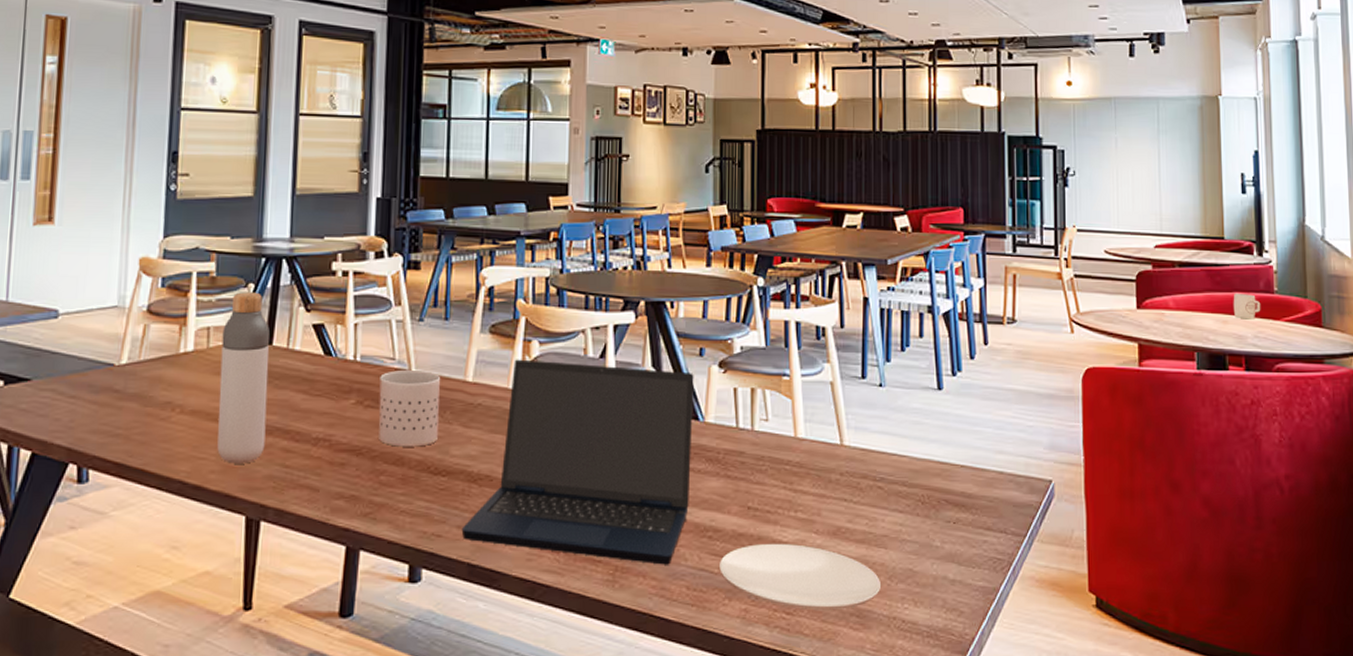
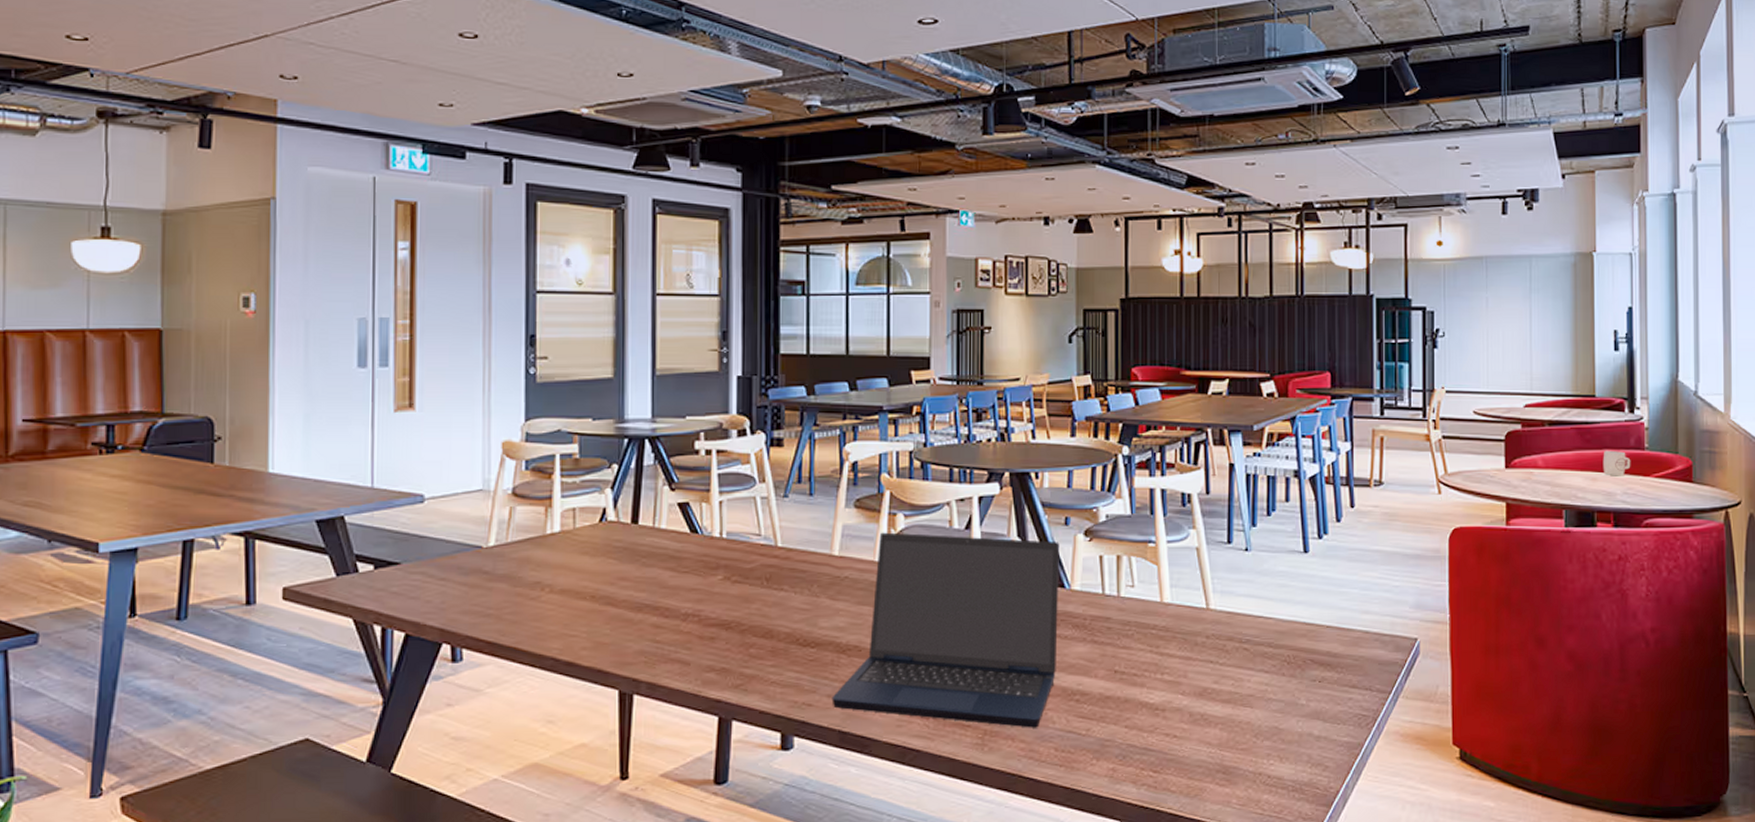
bottle: present [217,292,270,464] -> none [587,473,636,640]
mug: present [378,370,441,447] -> none [746,546,808,620]
plate: present [719,543,882,610] -> none [1087,704,1248,768]

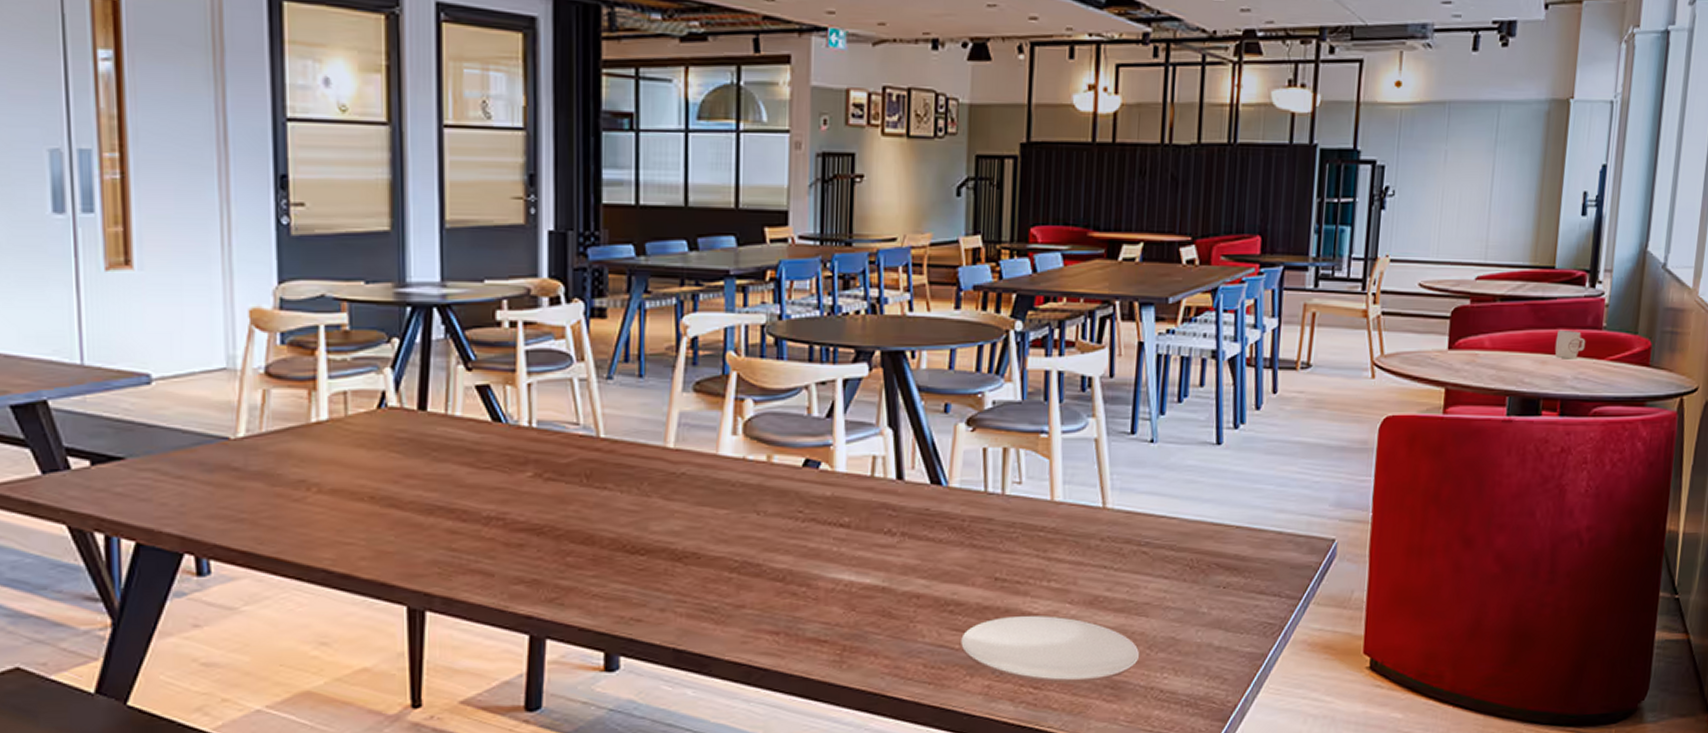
laptop: present [831,532,1060,728] -> none [665,421,937,643]
plate: none [1087,704,1248,768] -> present [961,615,1140,683]

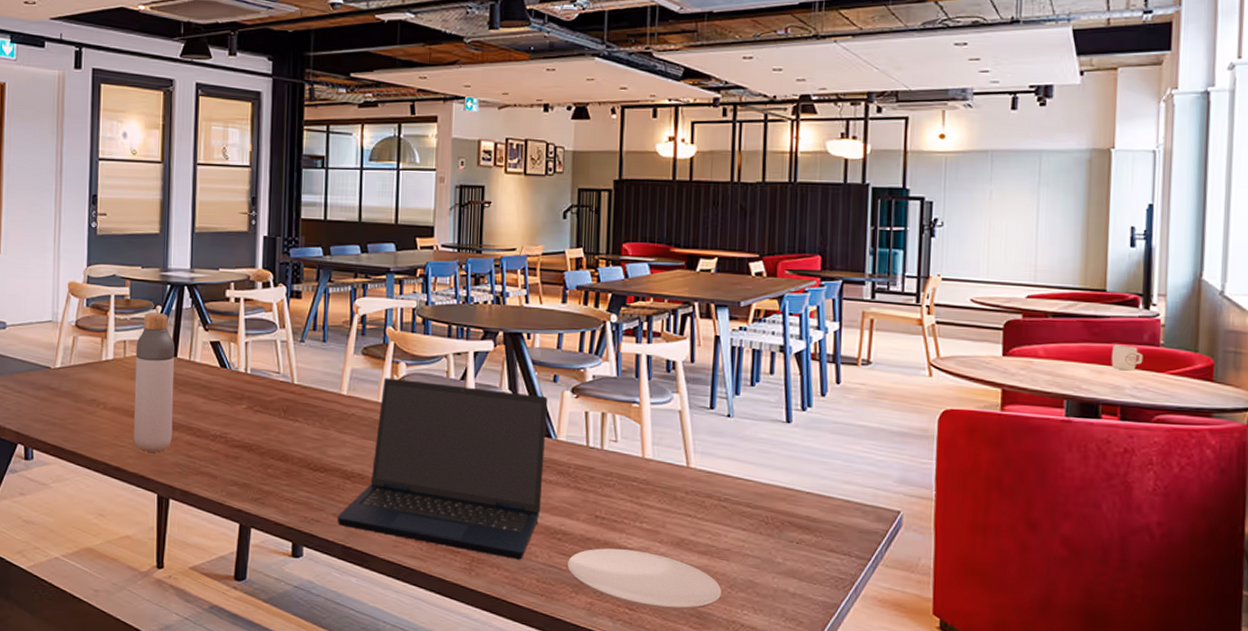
bottle: none [363,348,425,549] -> present [134,312,175,453]
laptop: none [665,421,937,643] -> present [337,377,548,560]

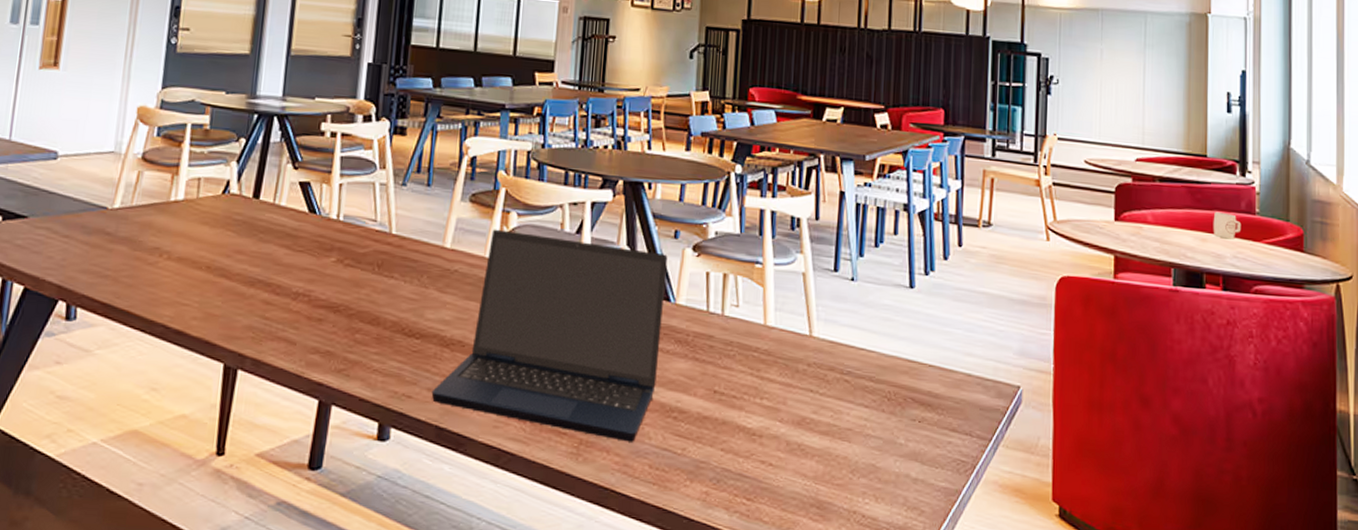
bottle: present [134,312,175,453] -> none [200,146,258,313]
plate: present [567,548,722,610] -> none [683,428,844,500]

